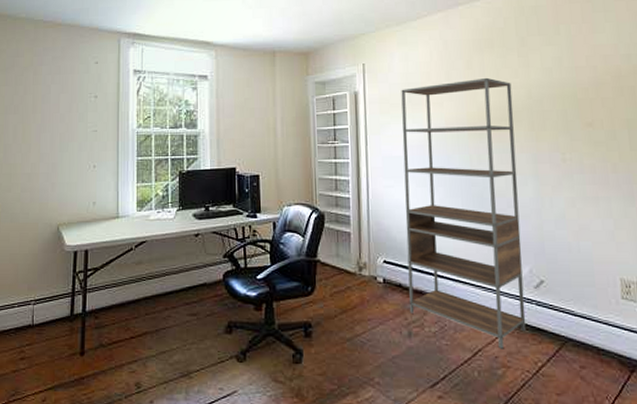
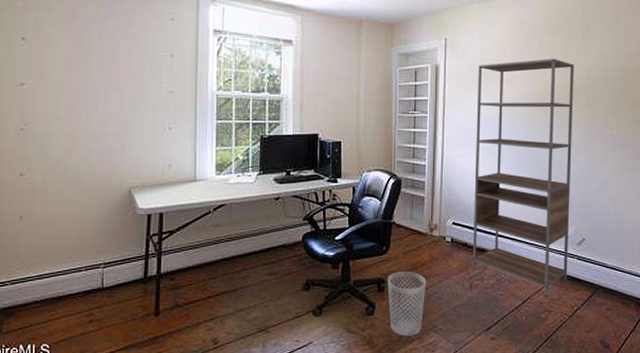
wastebasket: none [314,315,359,389] -> present [387,271,427,336]

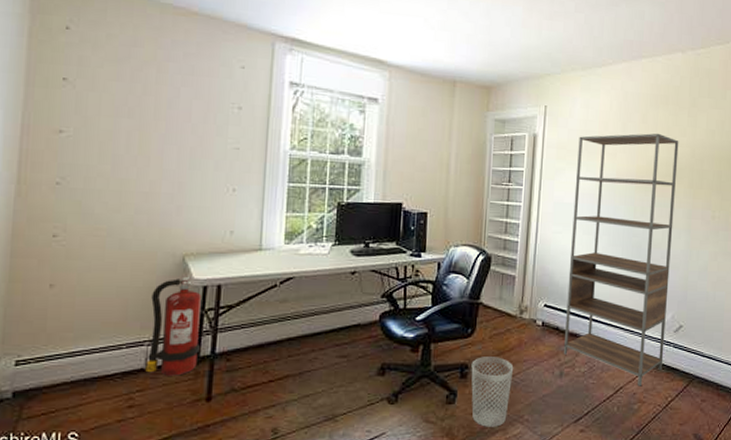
fire extinguisher: none [102,203,147,294] -> present [145,273,201,376]

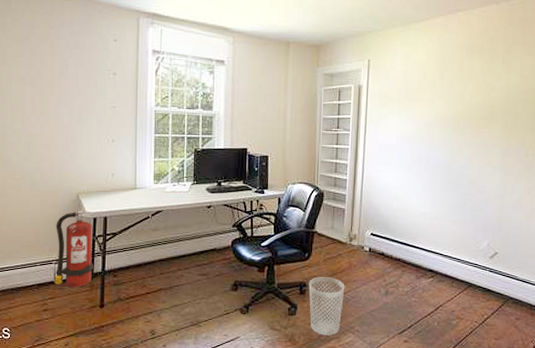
shelving unit: present [563,133,679,386] -> none [388,80,494,305]

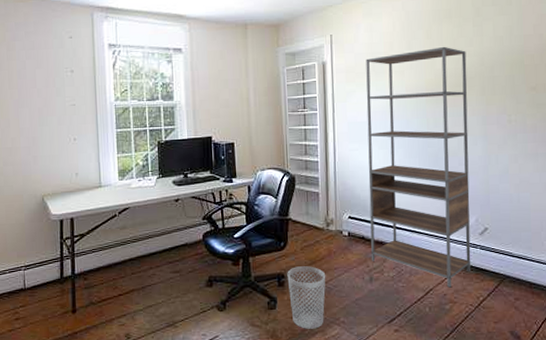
fire extinguisher: present [54,208,93,288] -> none [23,210,63,294]
shelving unit: none [388,80,494,305] -> present [366,46,471,288]

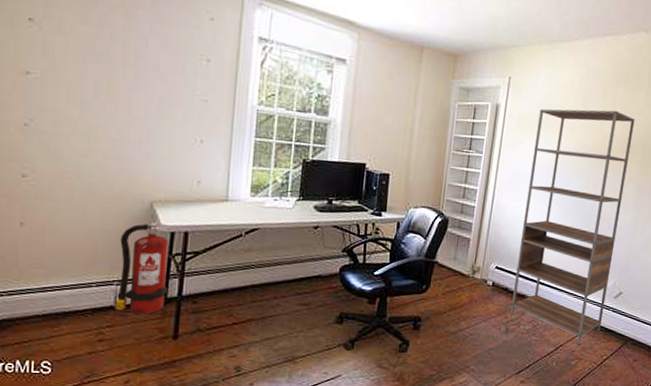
fire extinguisher: none [23,210,63,294] -> present [115,219,169,315]
wastebasket: present [287,266,326,329] -> none [422,311,464,375]

